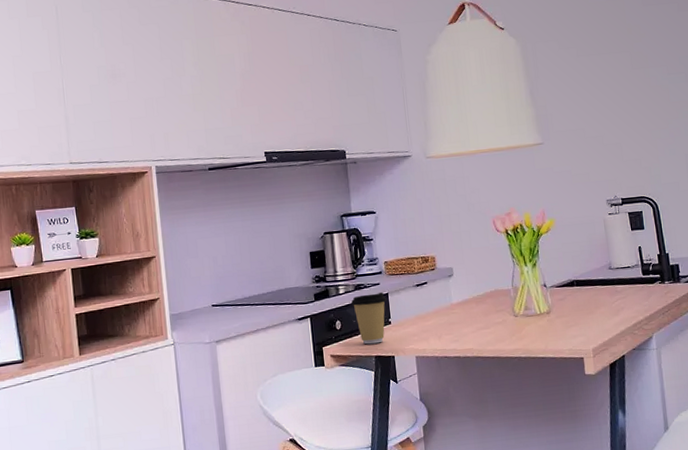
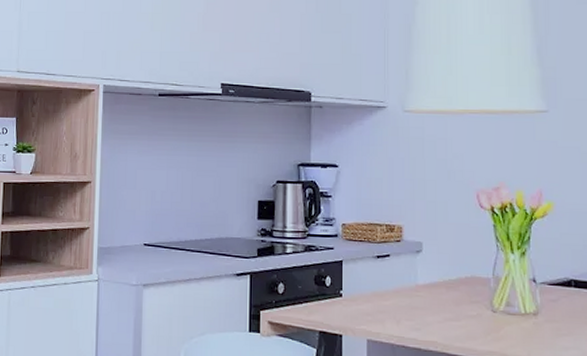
coffee cup: present [350,292,387,345] -> none [298,258,340,317]

